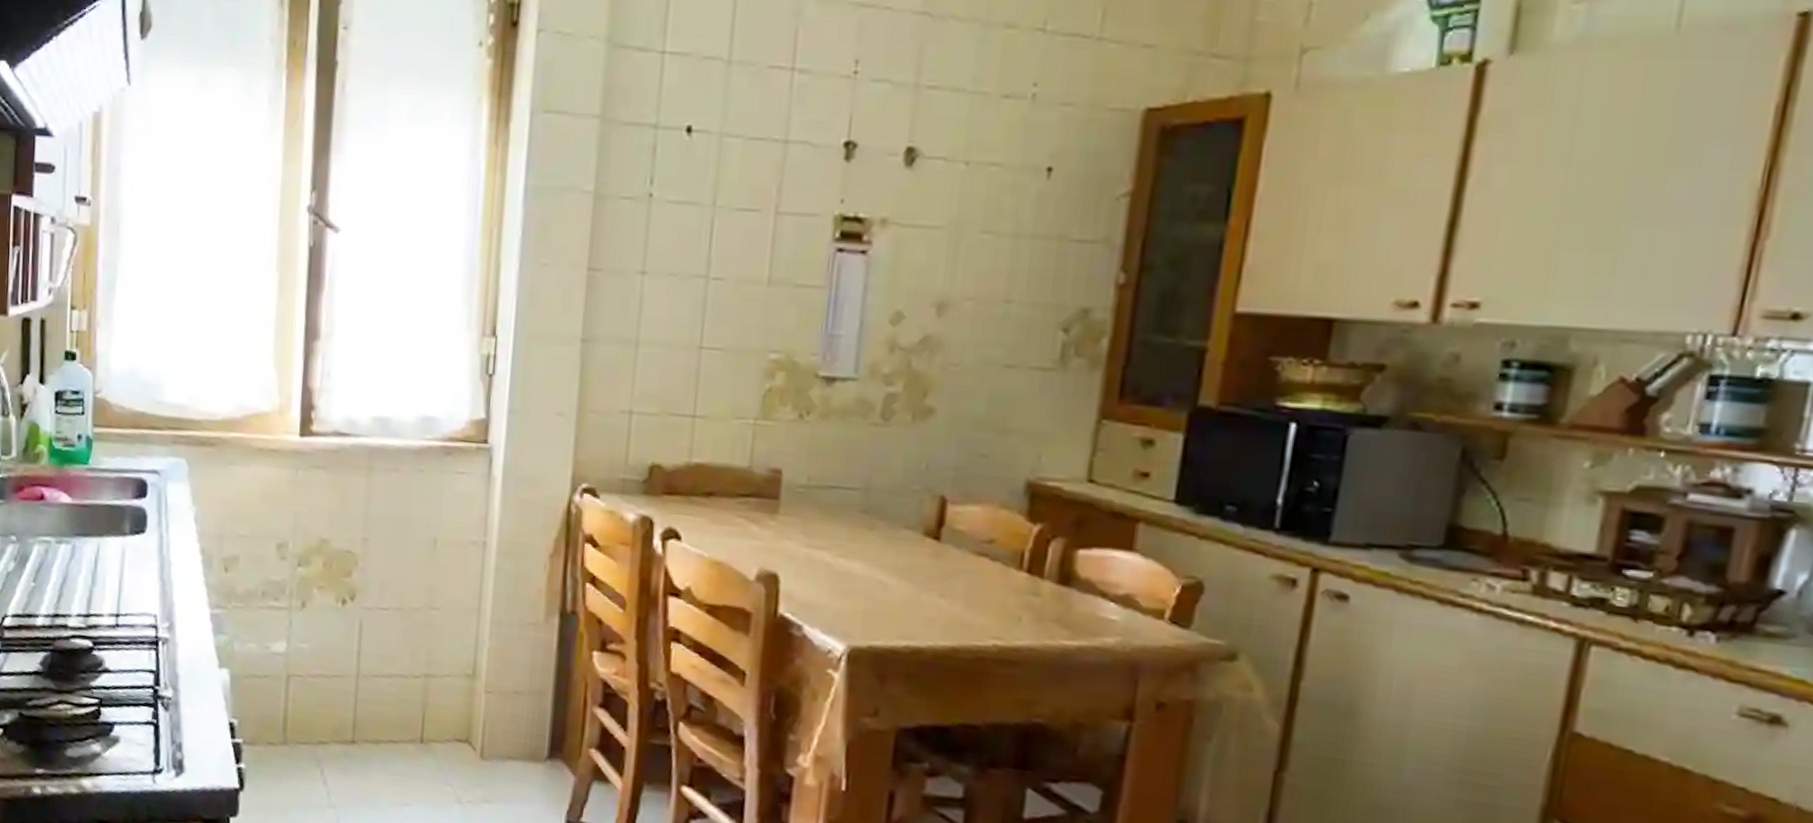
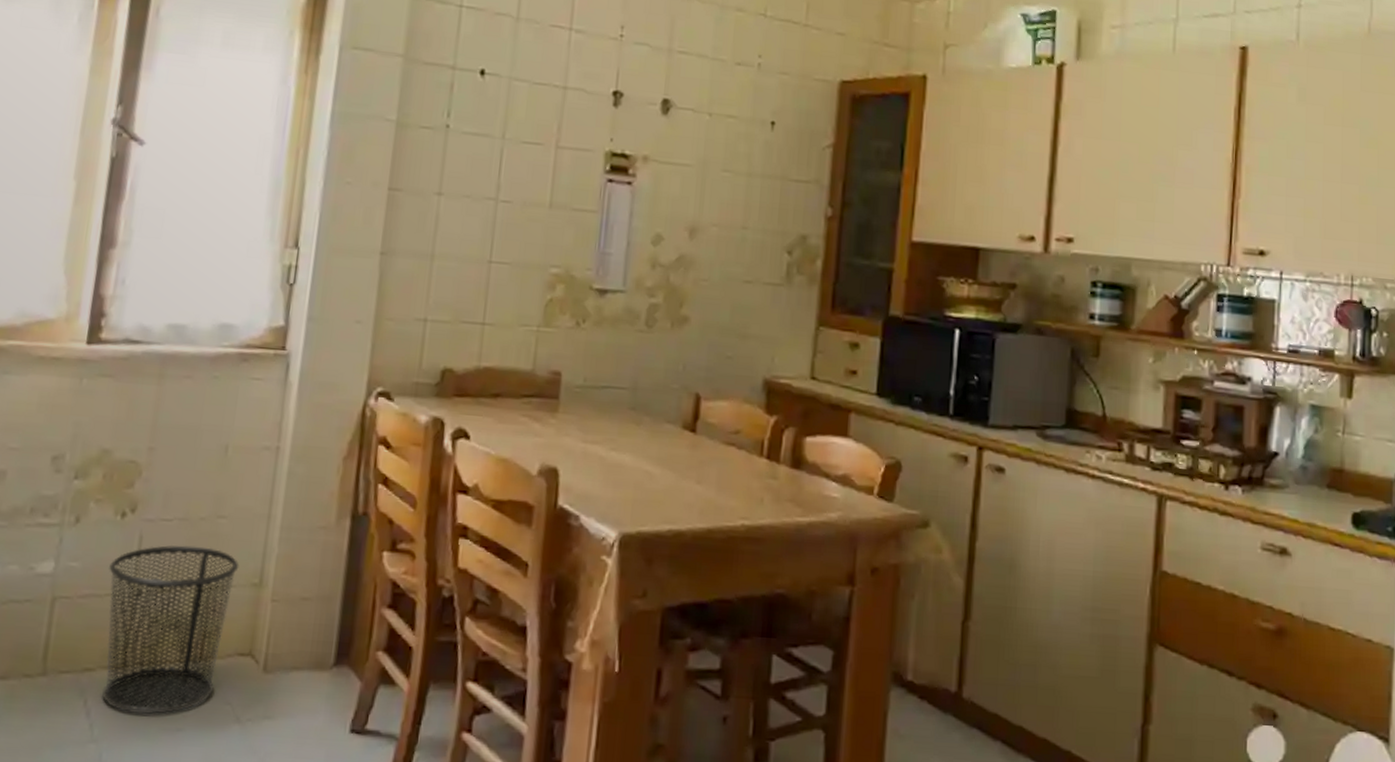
waste bin: none [334,632,453,789] -> present [102,544,239,715]

